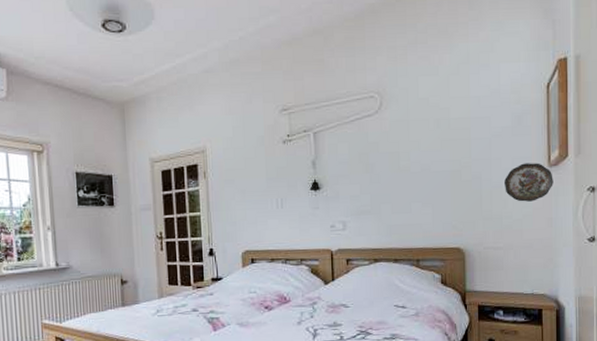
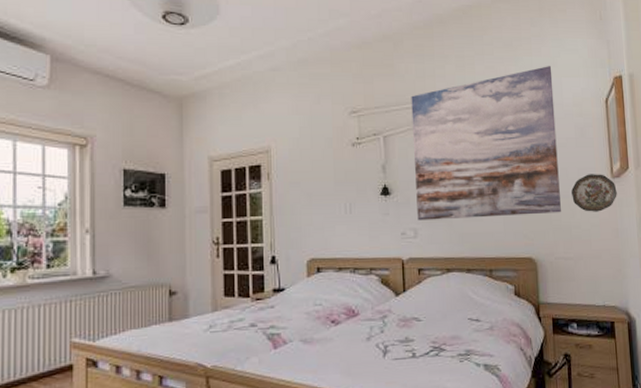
wall art: none [341,52,492,214] -> present [411,66,561,221]

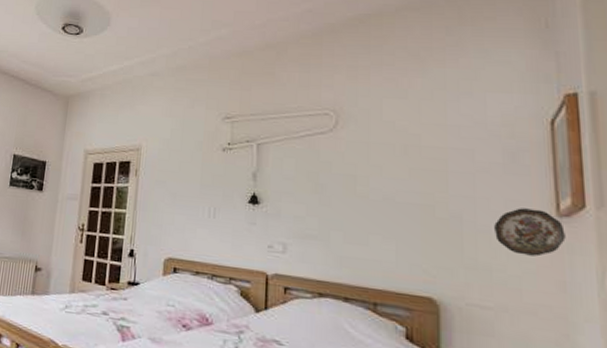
wall art: present [411,66,561,221] -> none [288,79,478,250]

